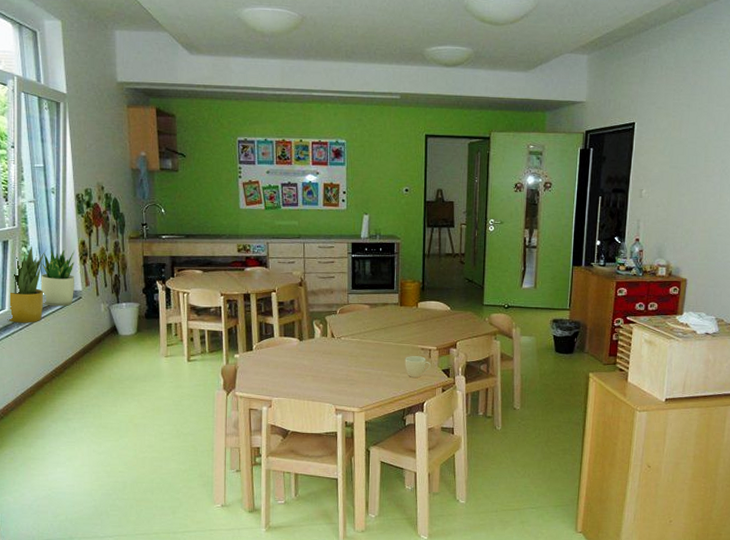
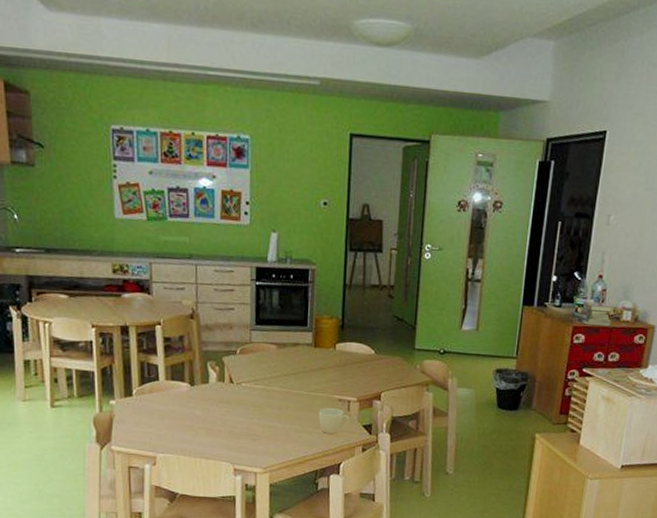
books: none [616,261,649,281] -> present [573,301,612,327]

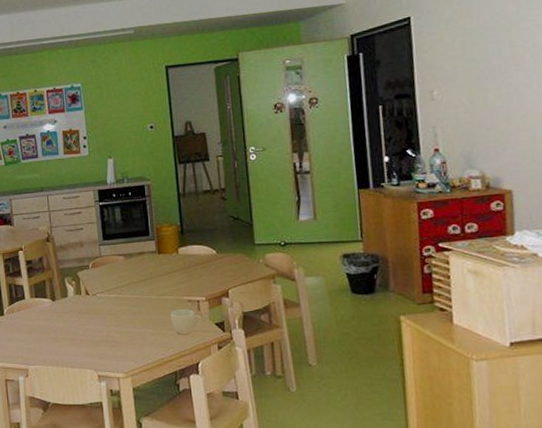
books: present [573,301,612,327] -> none [415,175,459,200]

